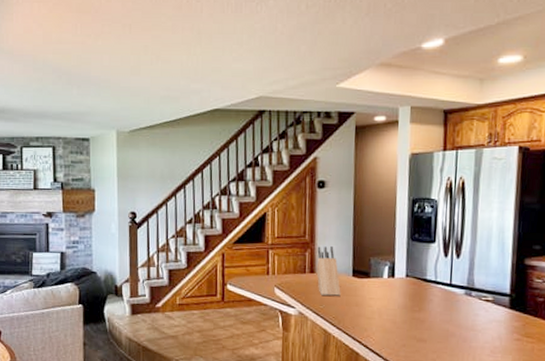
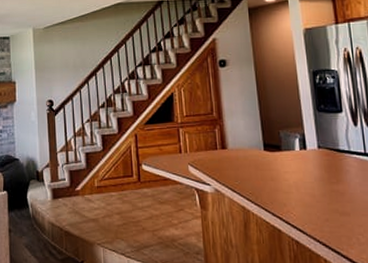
knife block: present [316,246,341,297] -> none [226,122,255,172]

